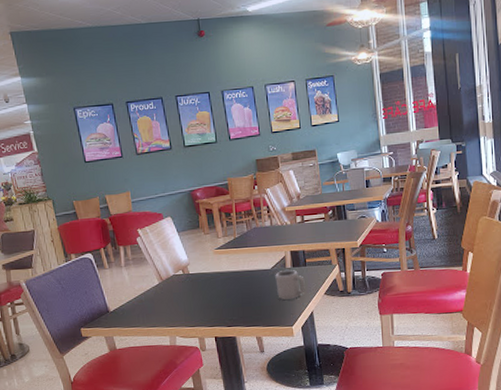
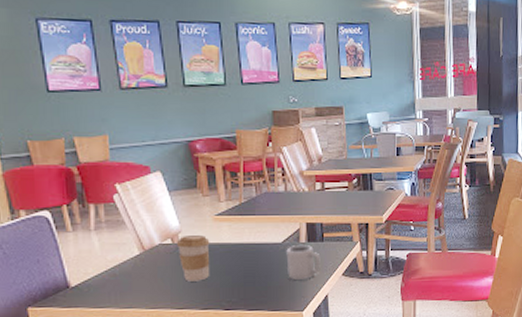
coffee cup: none [186,266,215,304] -> present [176,235,210,282]

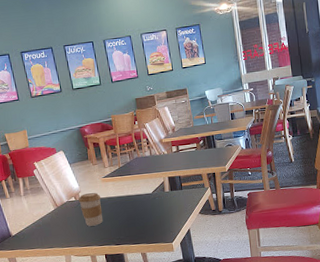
cup: present [286,245,321,280] -> none [155,193,182,220]

